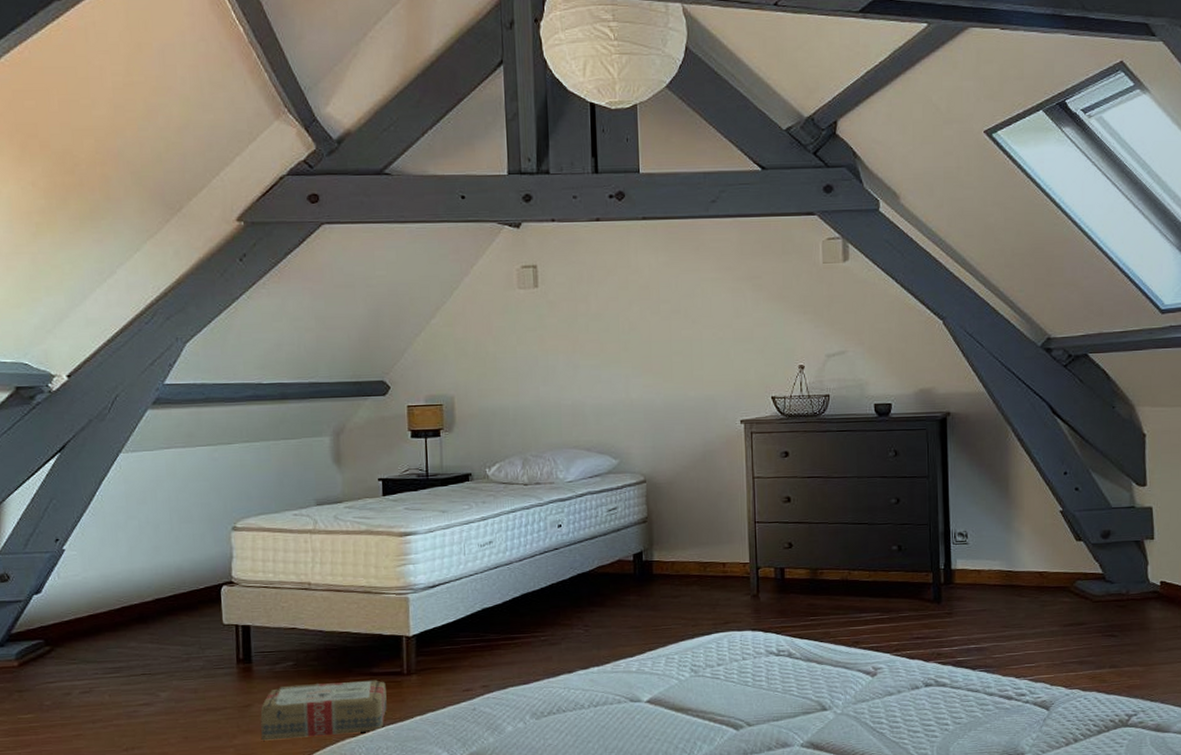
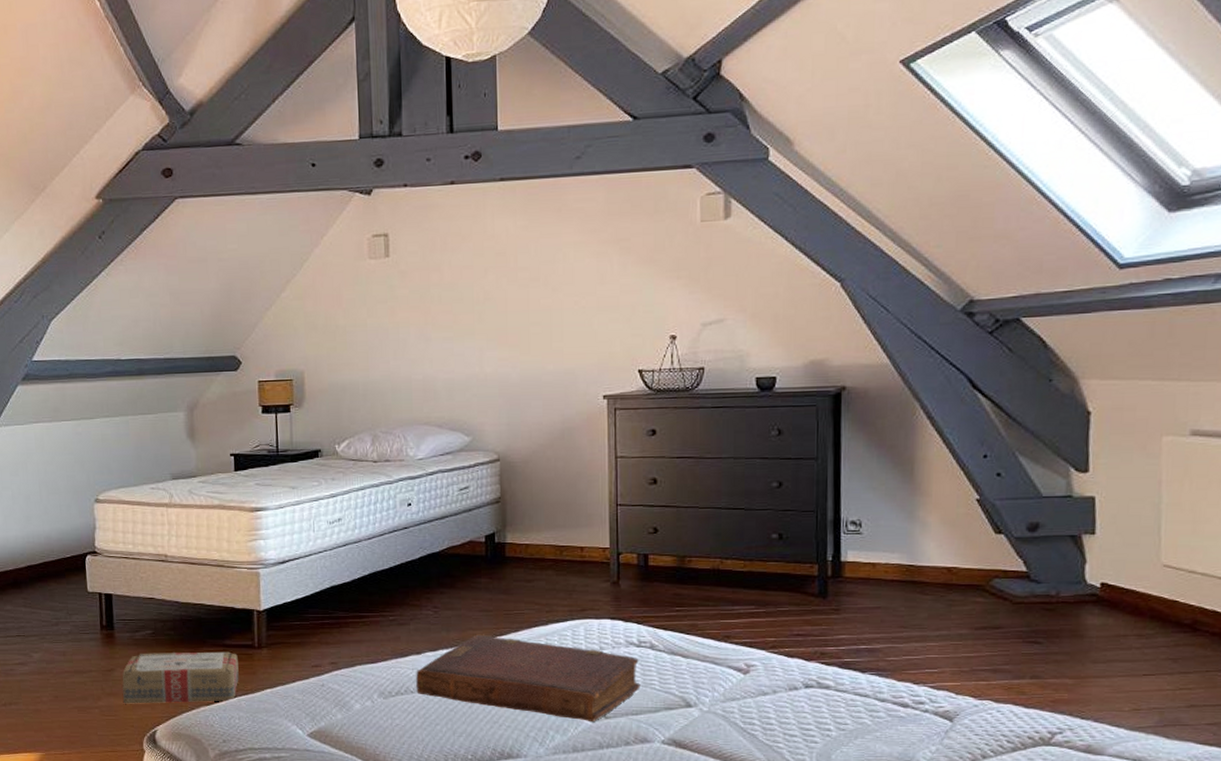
diary: none [568,651,780,730] -> present [416,635,640,721]

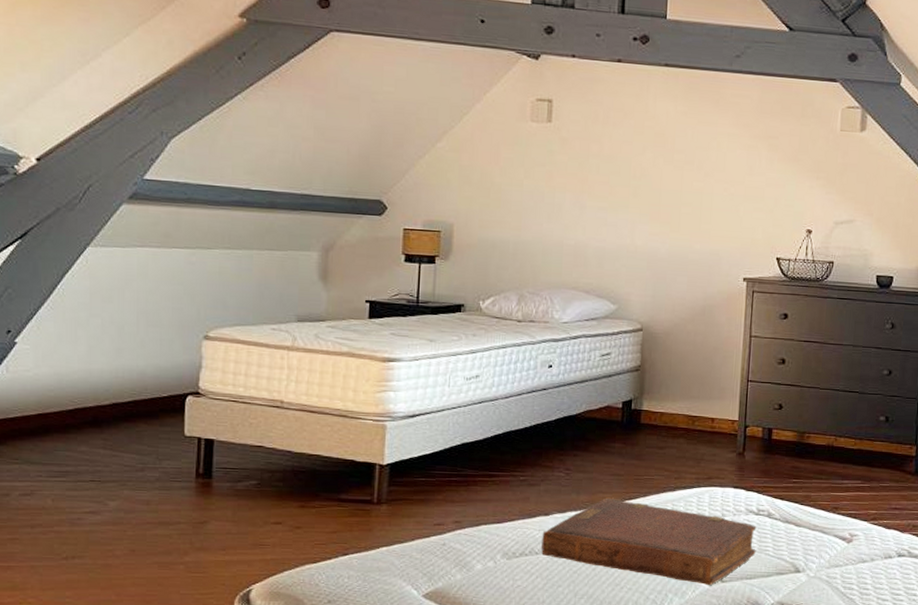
carton: present [122,651,239,704] -> none [216,504,353,560]

